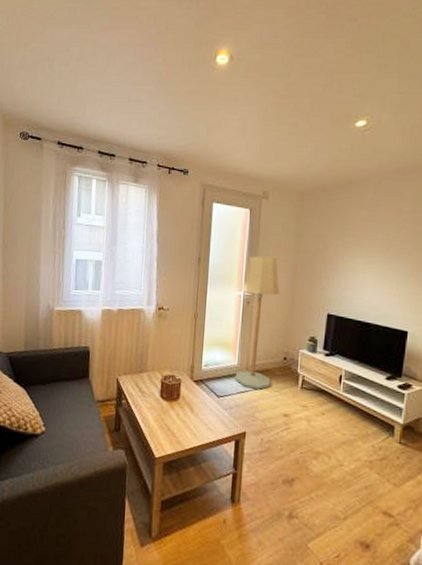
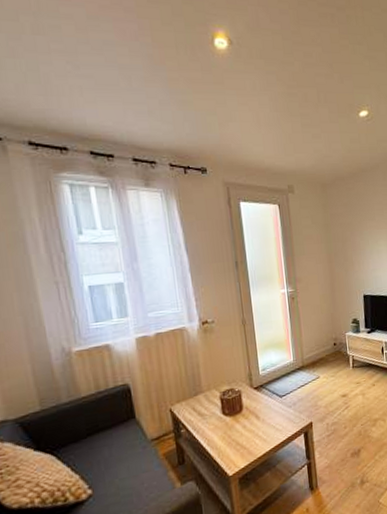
floor lamp: present [235,256,280,390] -> none [283,250,326,380]

